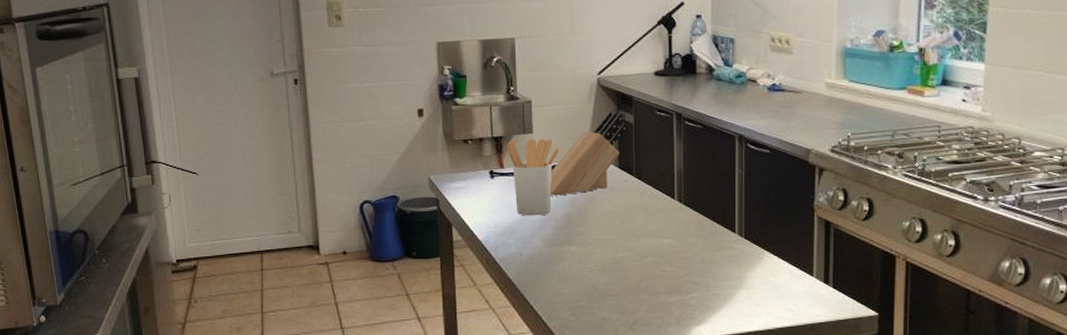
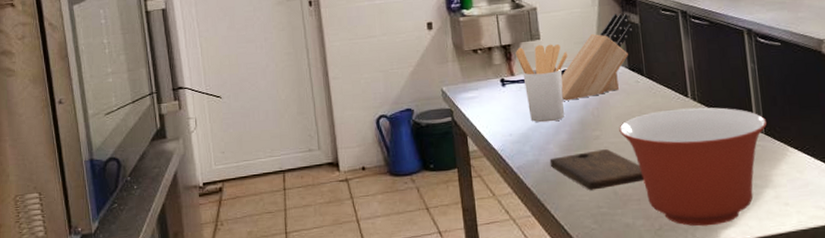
cutting board: none [533,245,625,284] -> present [549,149,645,190]
mixing bowl: none [604,209,748,323] -> present [619,107,768,226]

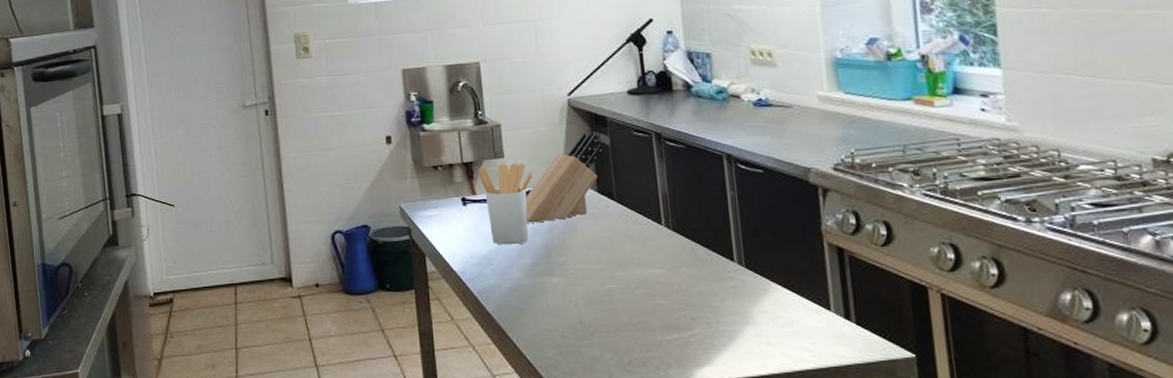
cutting board: present [549,149,645,190] -> none [512,276,614,319]
mixing bowl: present [619,107,768,226] -> none [586,236,748,364]

